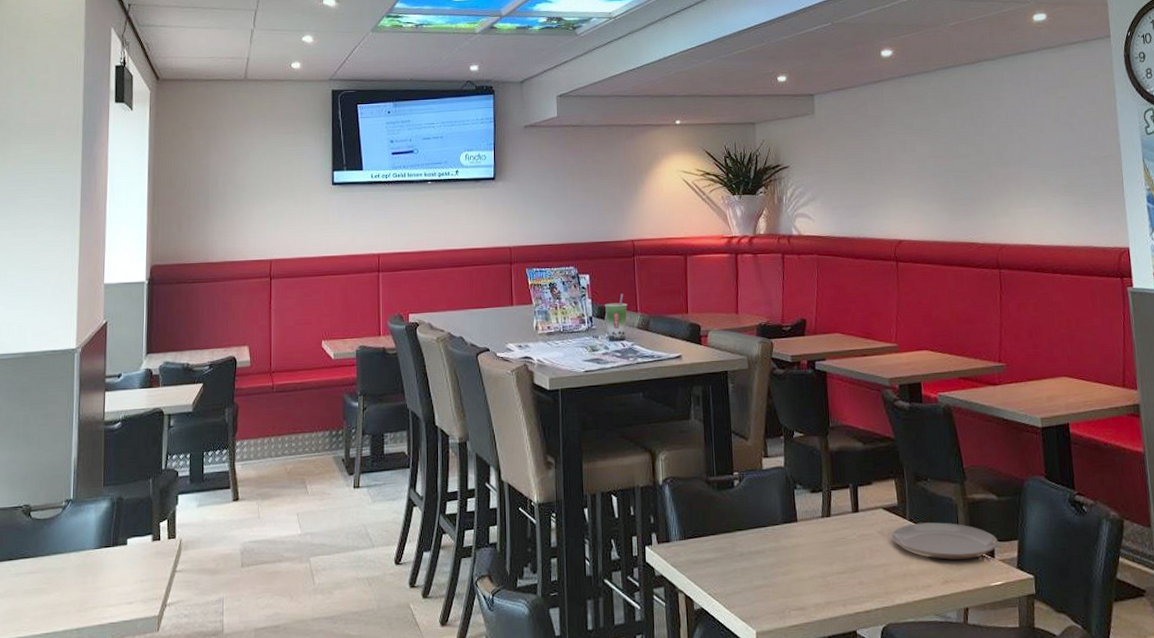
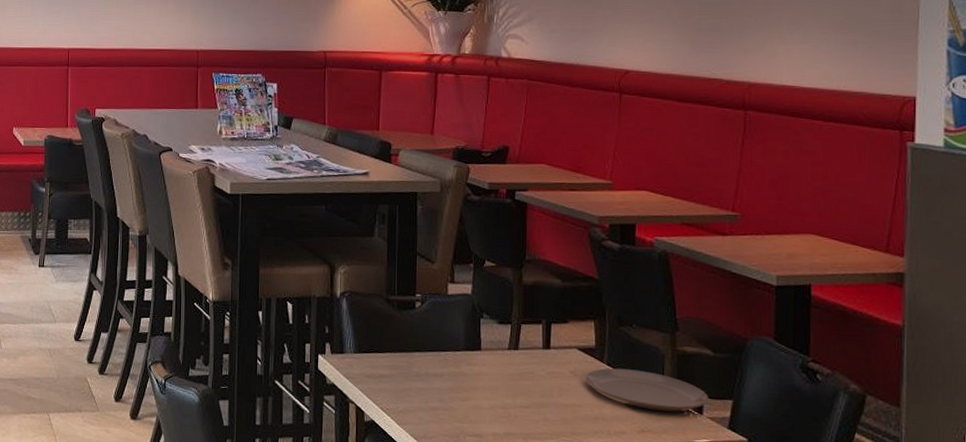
beverage cup: present [604,293,628,342] -> none [291,105,315,153]

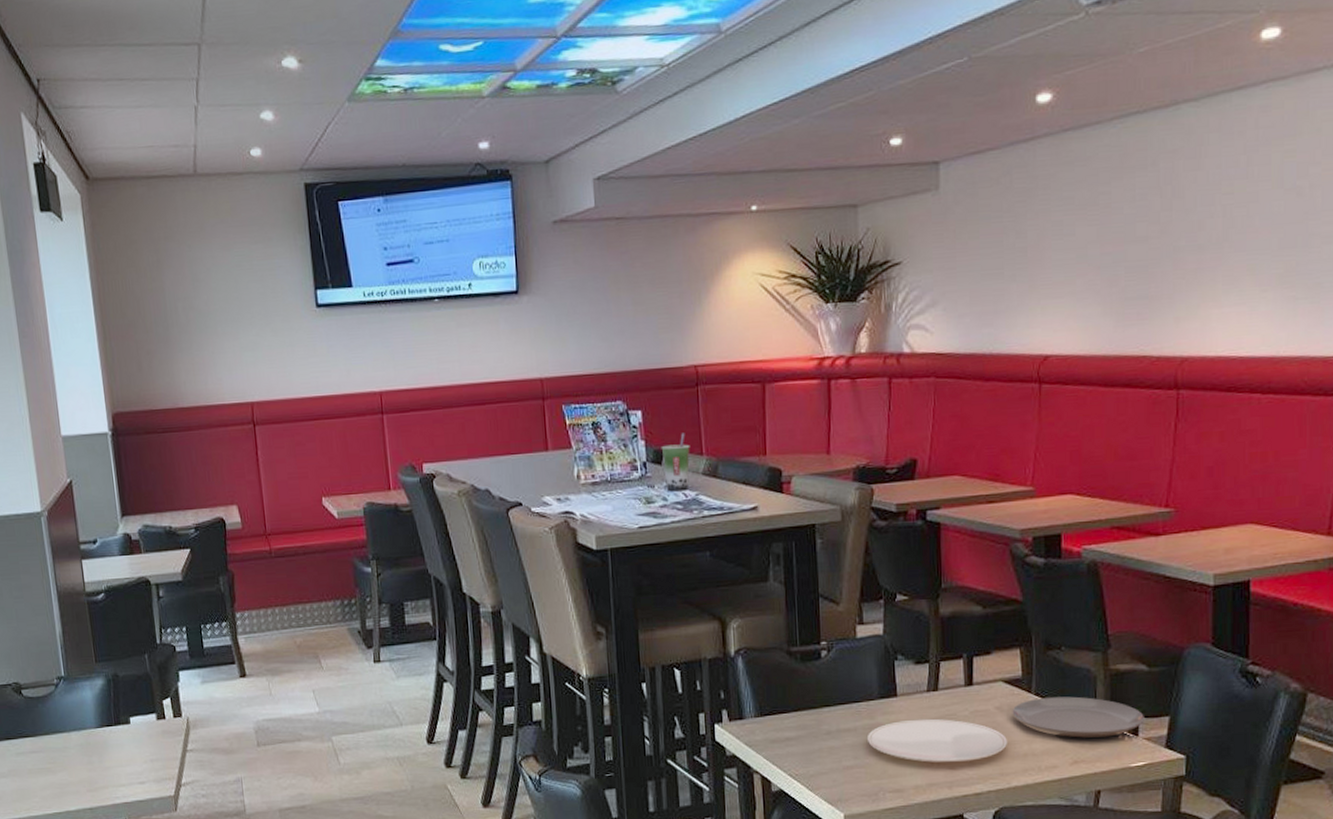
beverage cup: none [291,105,315,153] -> present [661,433,690,492]
plate: none [451,372,579,418] -> present [866,718,1007,763]

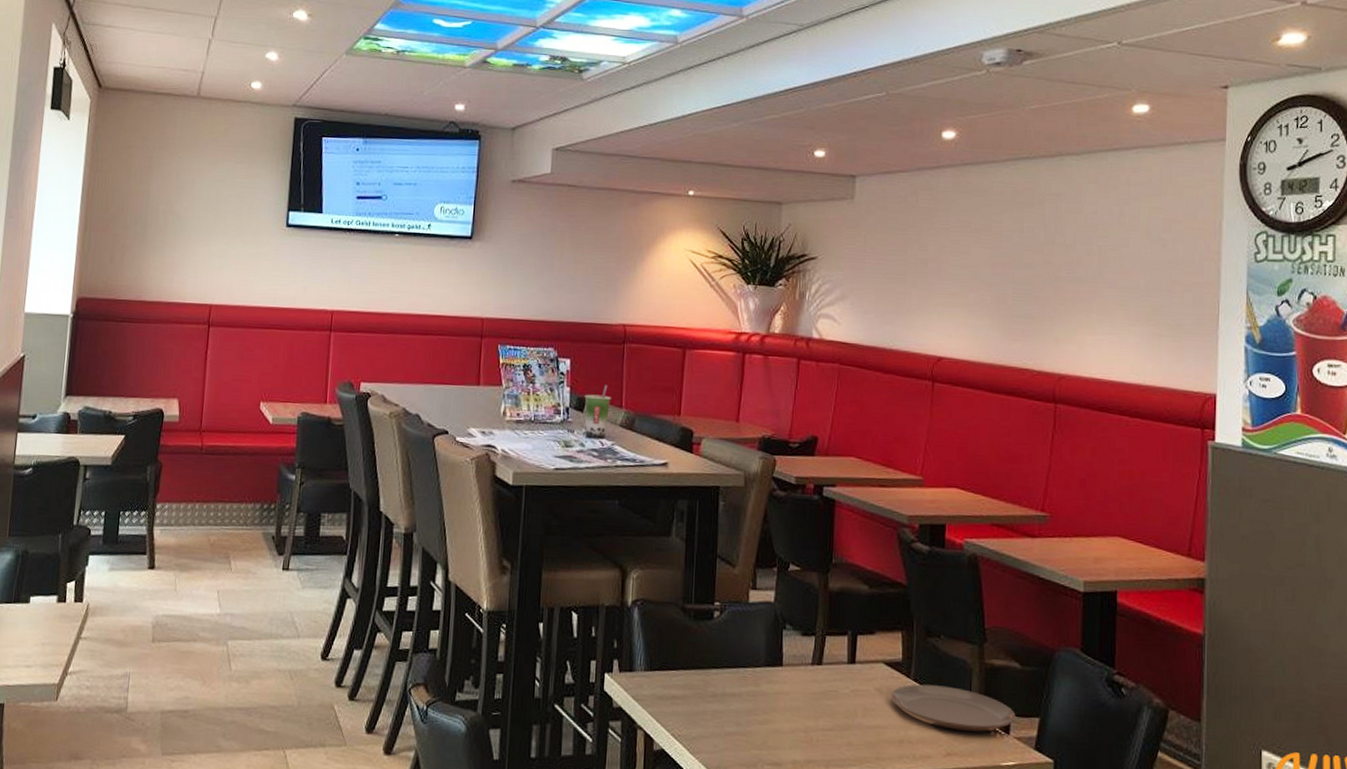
plate: present [866,718,1007,763] -> none [750,691,885,741]

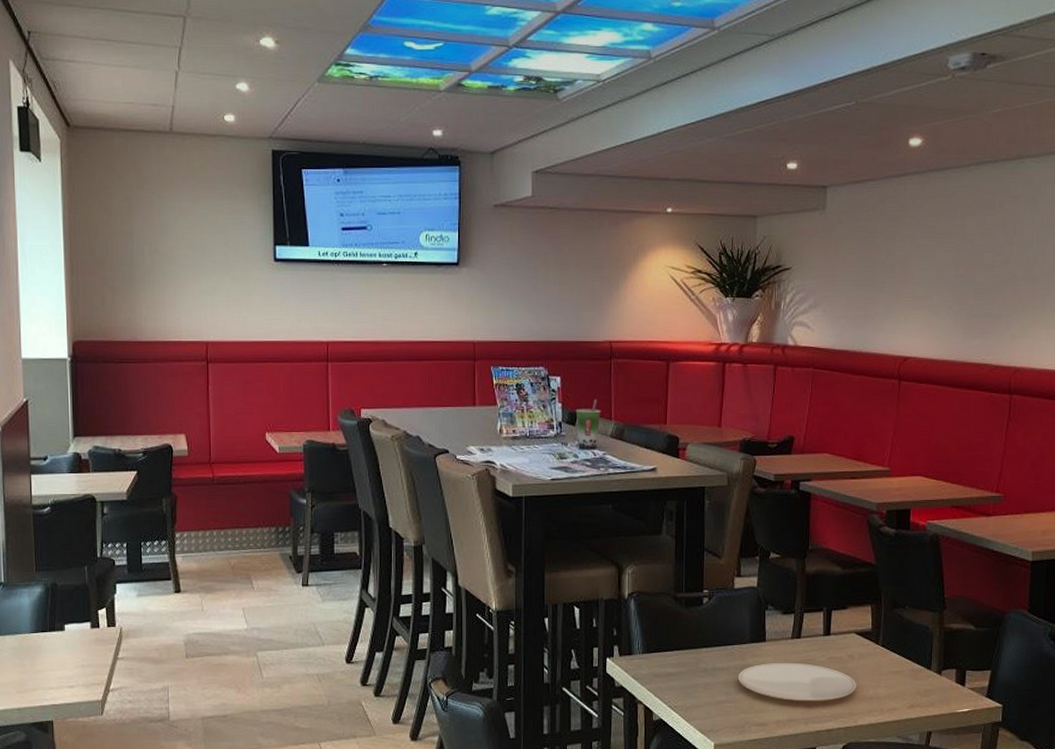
plate: none [750,691,885,741] -> present [737,662,856,702]
plate: present [891,684,1016,732] -> none [862,649,971,686]

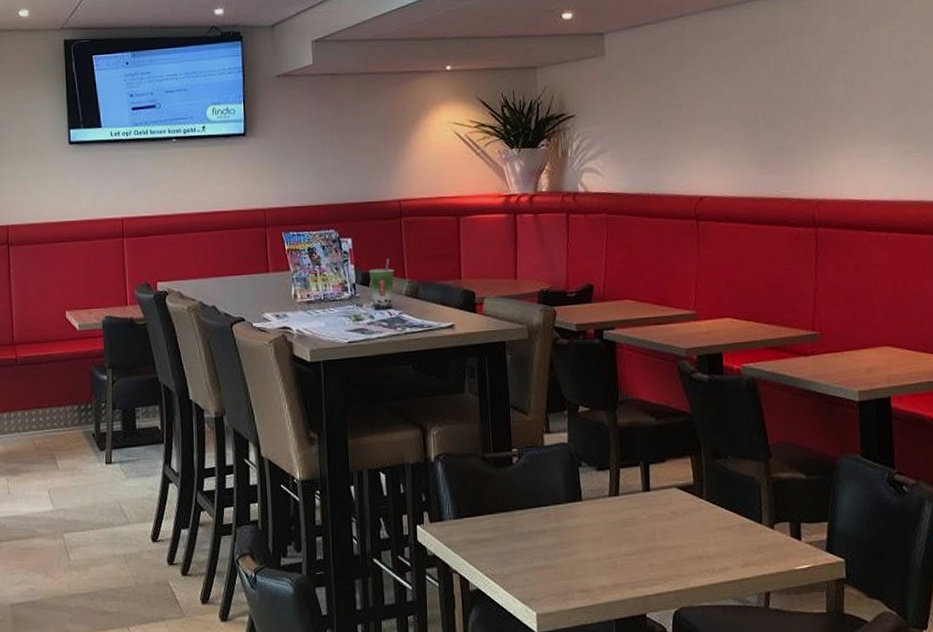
plate: present [737,662,856,702] -> none [555,522,683,564]

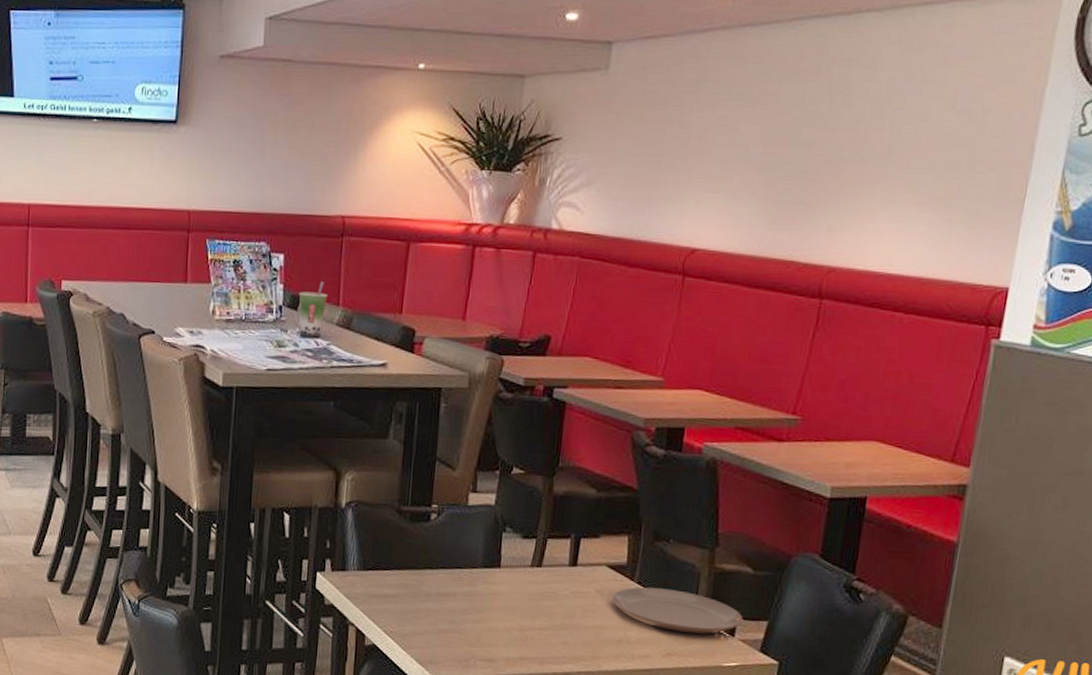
plate: none [686,502,806,542] -> present [612,587,743,634]

